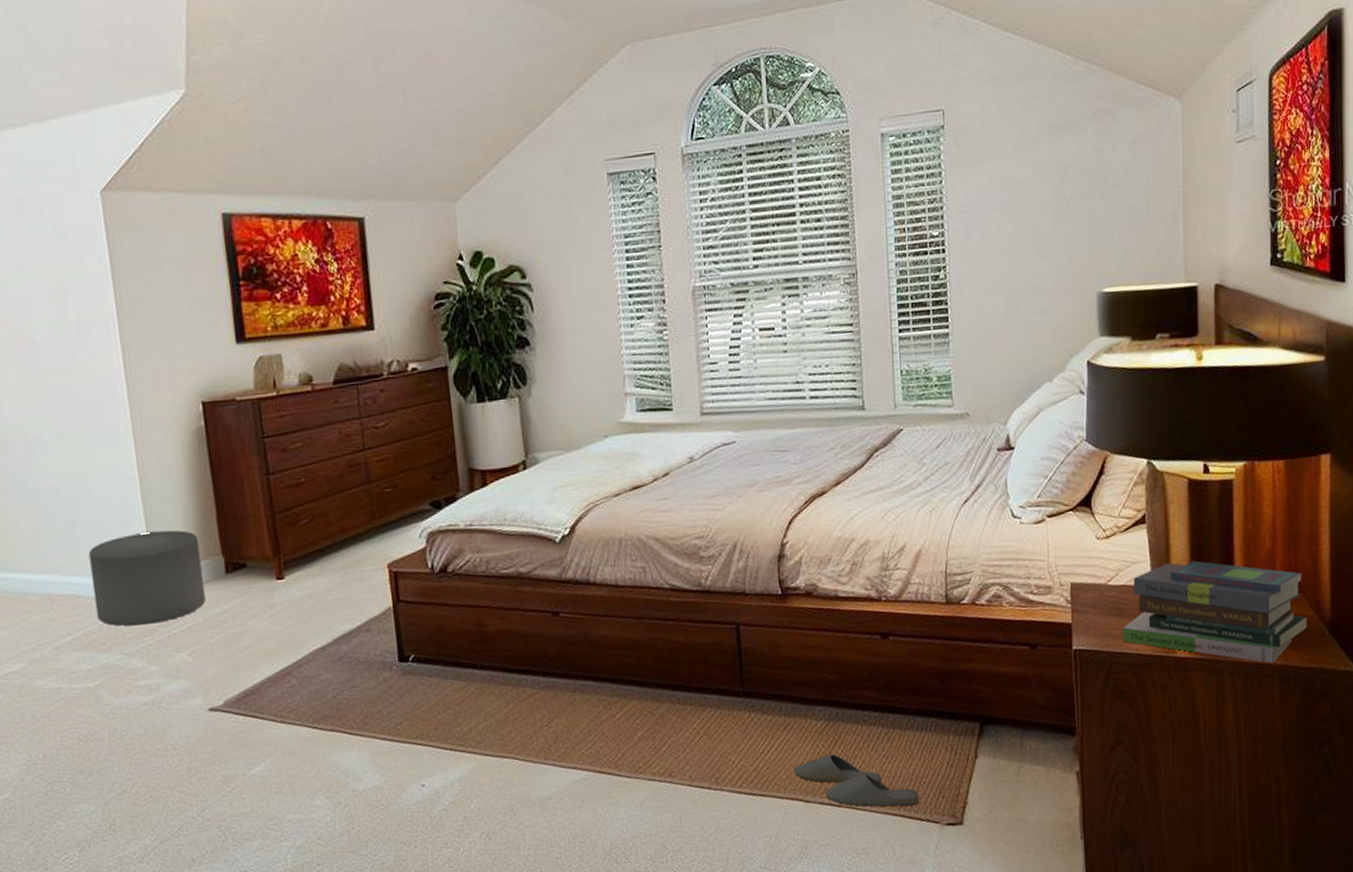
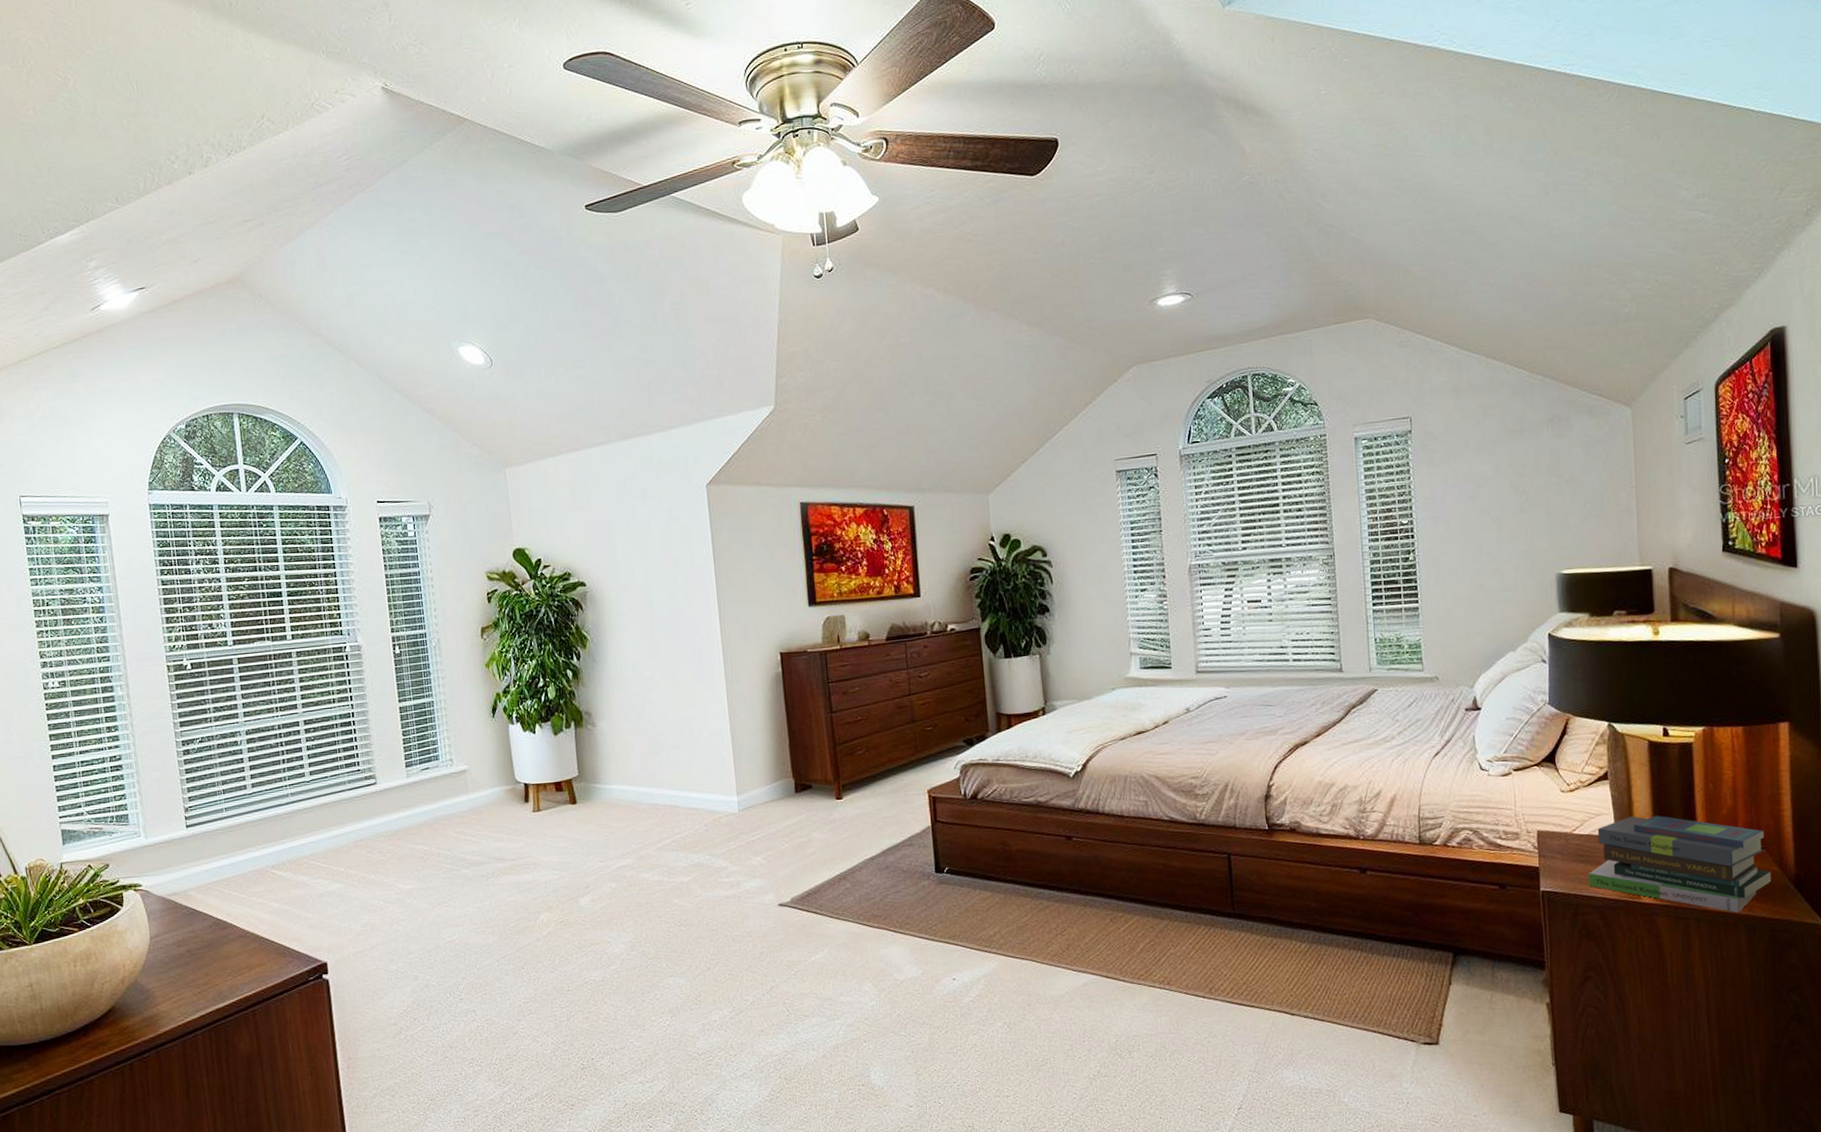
pouf: present [88,530,206,626] -> none [687,755,778,833]
slippers: present [793,754,919,807] -> none [1280,973,1397,1025]

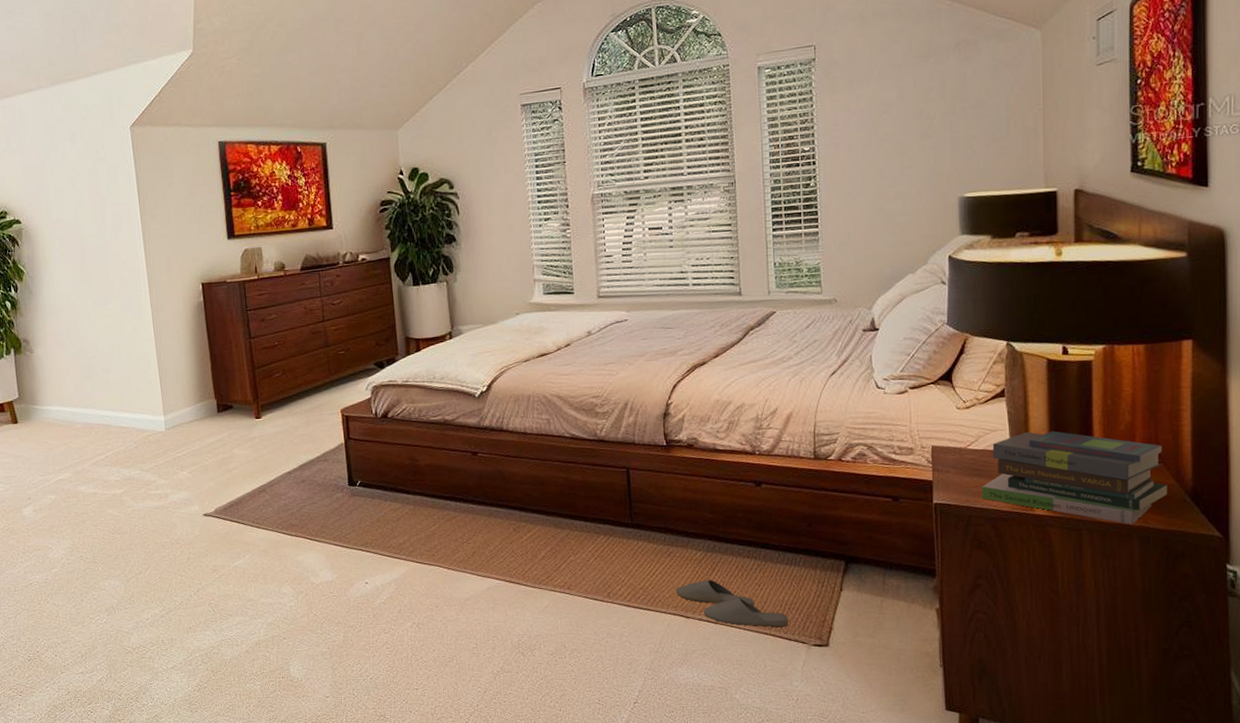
slippers: none [1280,973,1397,1025] -> present [675,579,788,628]

